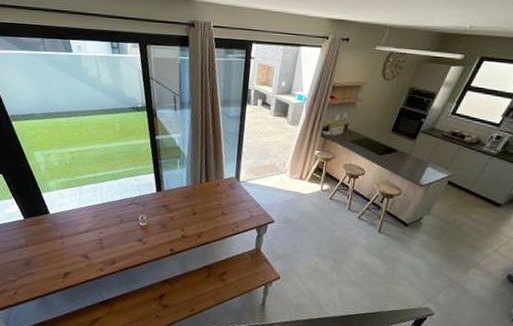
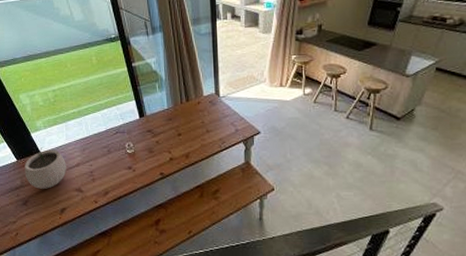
plant pot: none [30,208,76,251] -> present [24,147,67,189]

